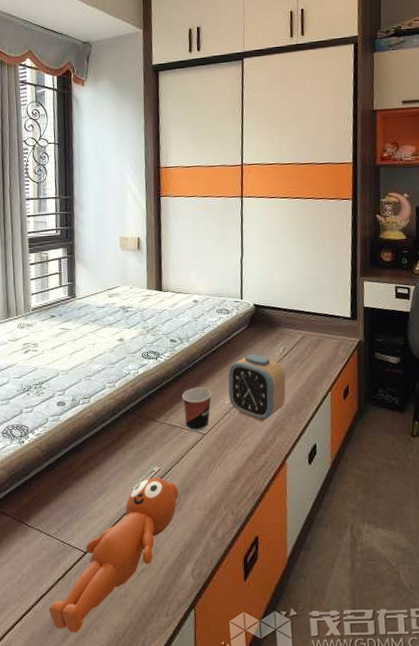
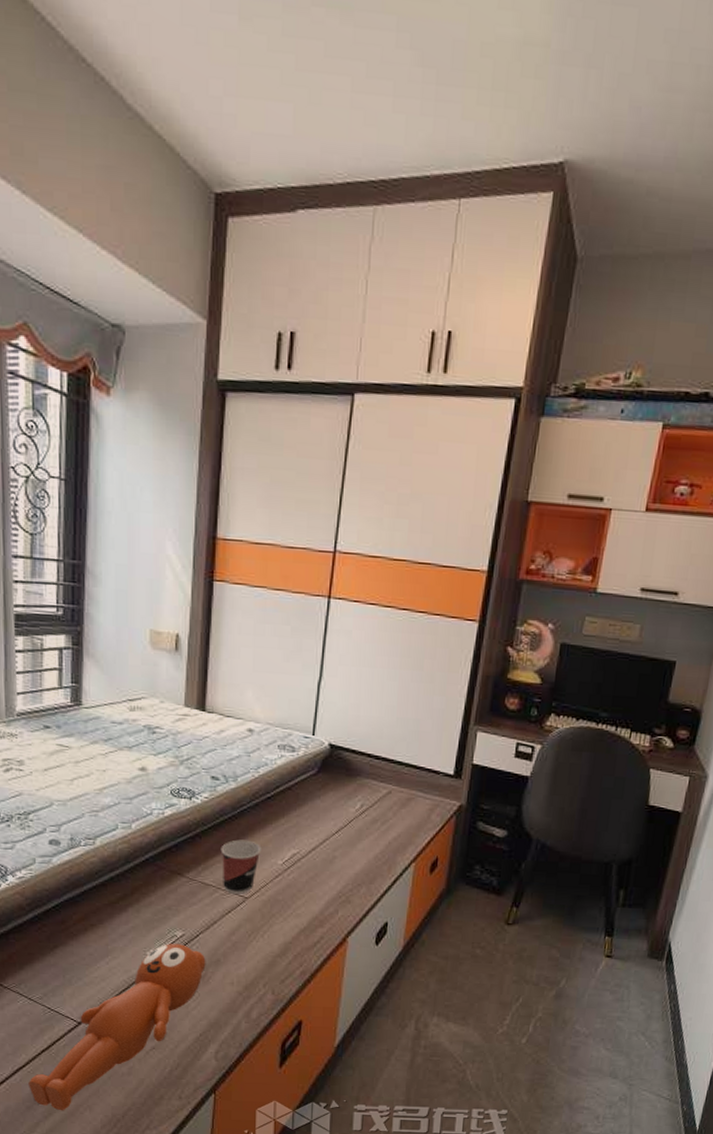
alarm clock: present [228,354,286,422] -> none [283,806,360,890]

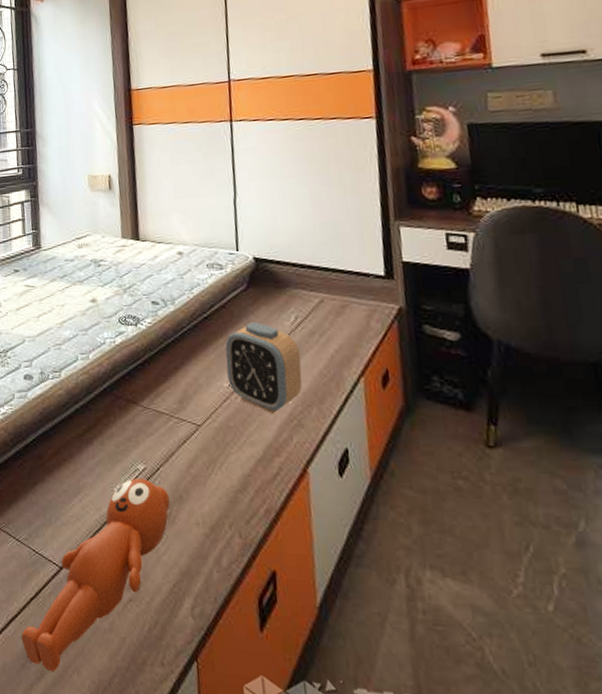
cup: present [220,839,262,894] -> none [168,363,207,422]
alarm clock: none [283,806,360,890] -> present [225,322,303,414]

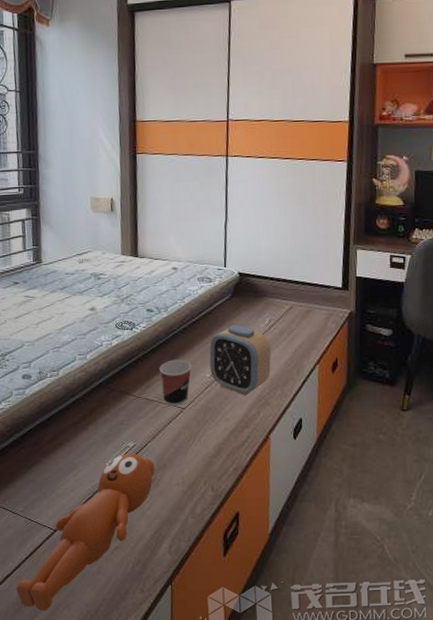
cup: none [168,363,207,422] -> present [159,359,192,406]

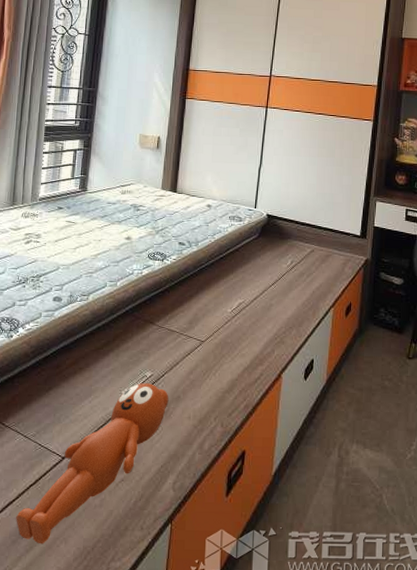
cup: present [159,359,192,406] -> none [184,292,215,338]
alarm clock: present [209,325,271,396] -> none [232,264,291,333]

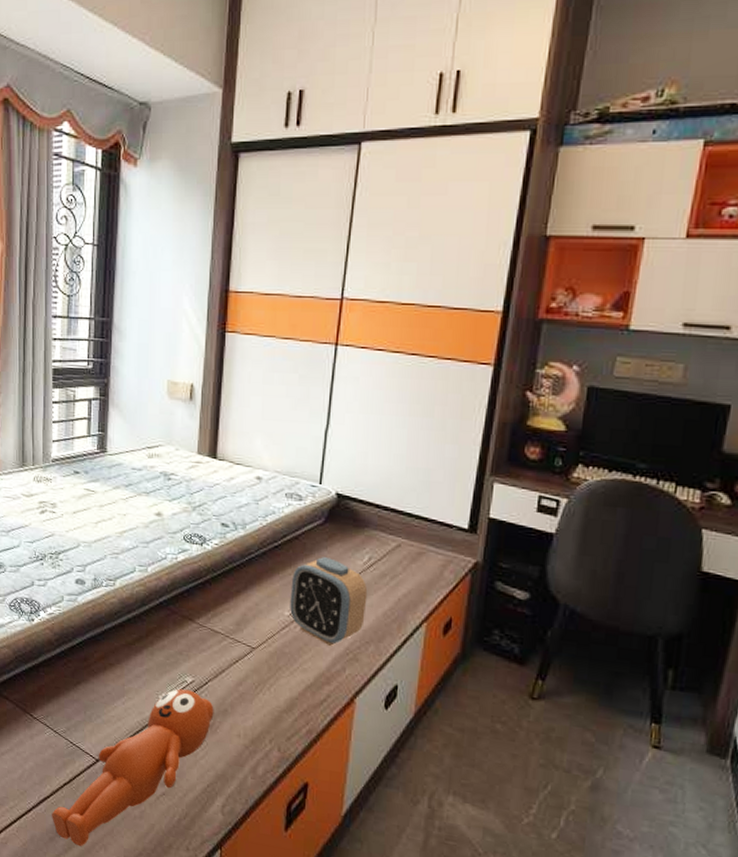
alarm clock: none [232,264,291,333] -> present [290,557,368,646]

